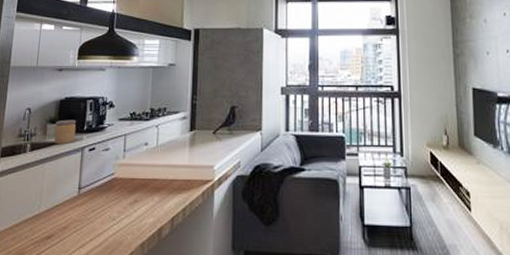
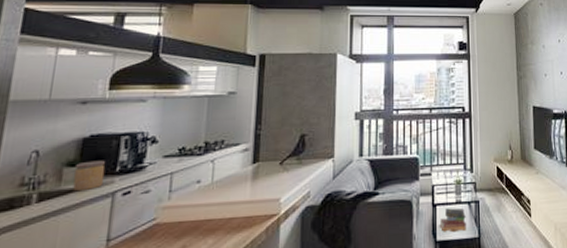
books: none [368,192,396,217] -> present [440,208,466,232]

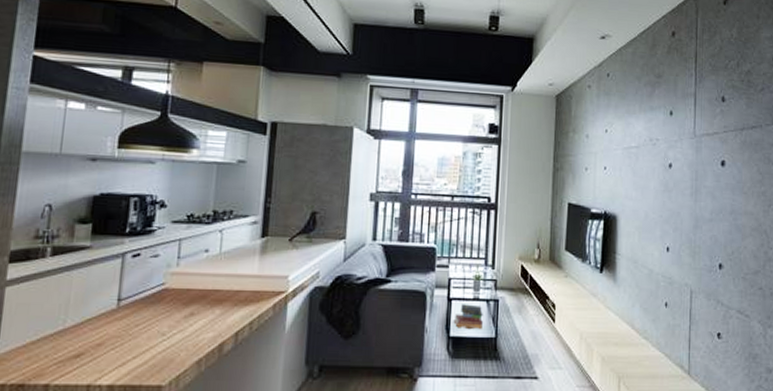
jar: present [73,160,106,192] -> none [85,219,116,249]

